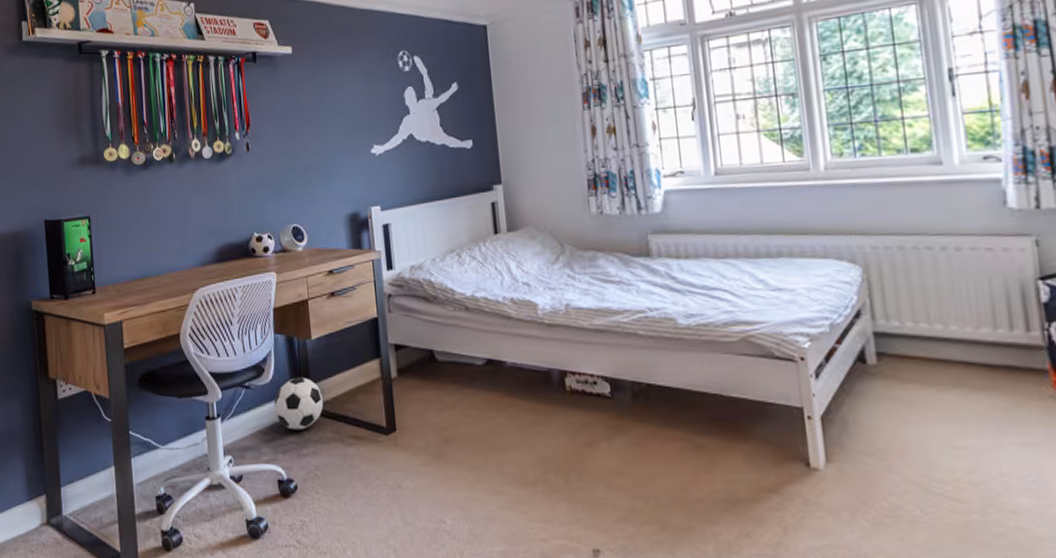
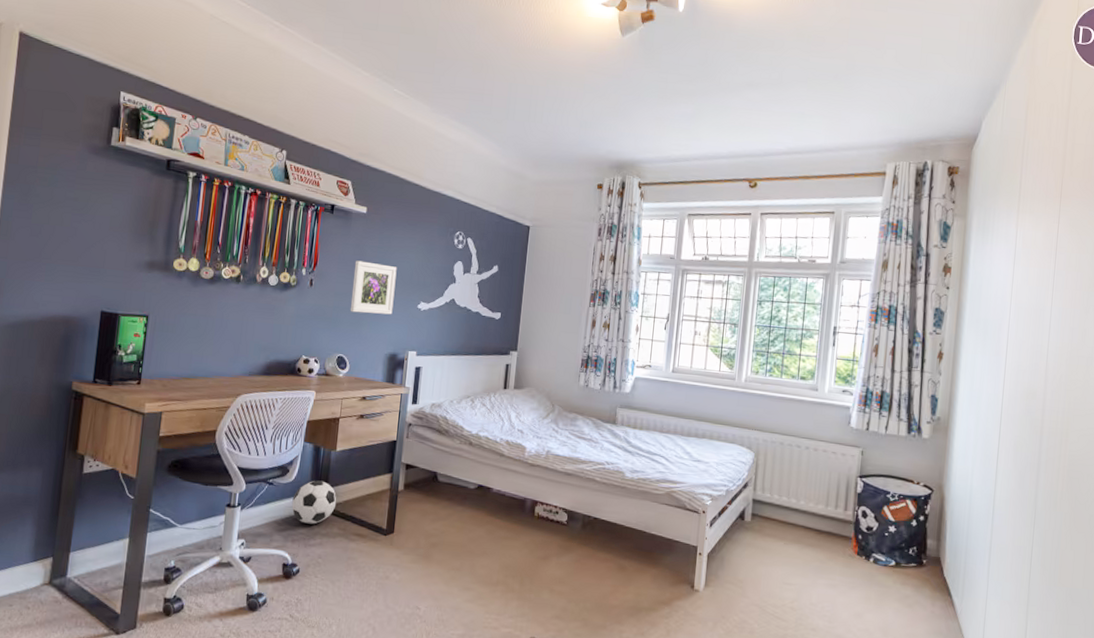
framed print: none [290,109,344,173] -> present [350,260,397,315]

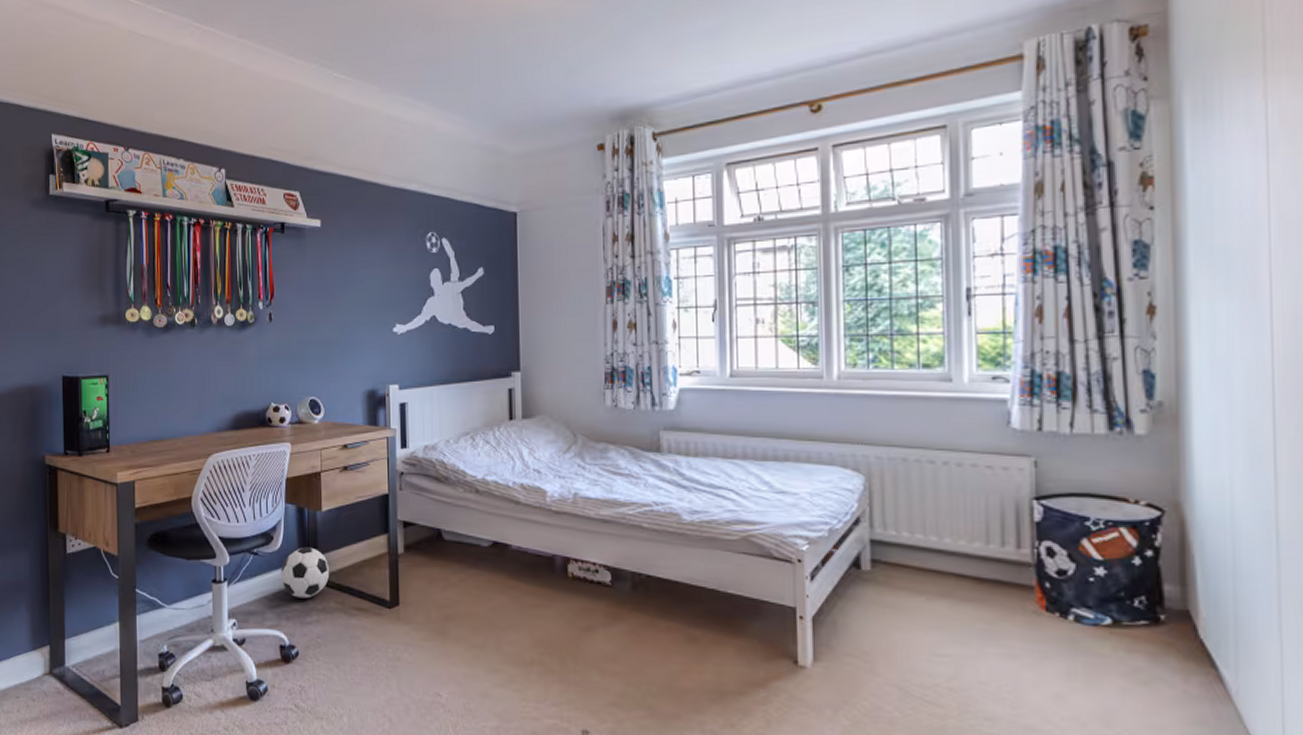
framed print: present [350,260,397,315] -> none [315,284,365,346]

